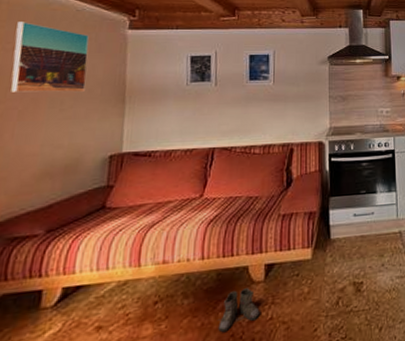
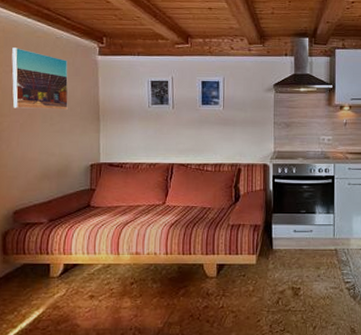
boots: present [217,288,260,333] -> none [179,281,213,313]

